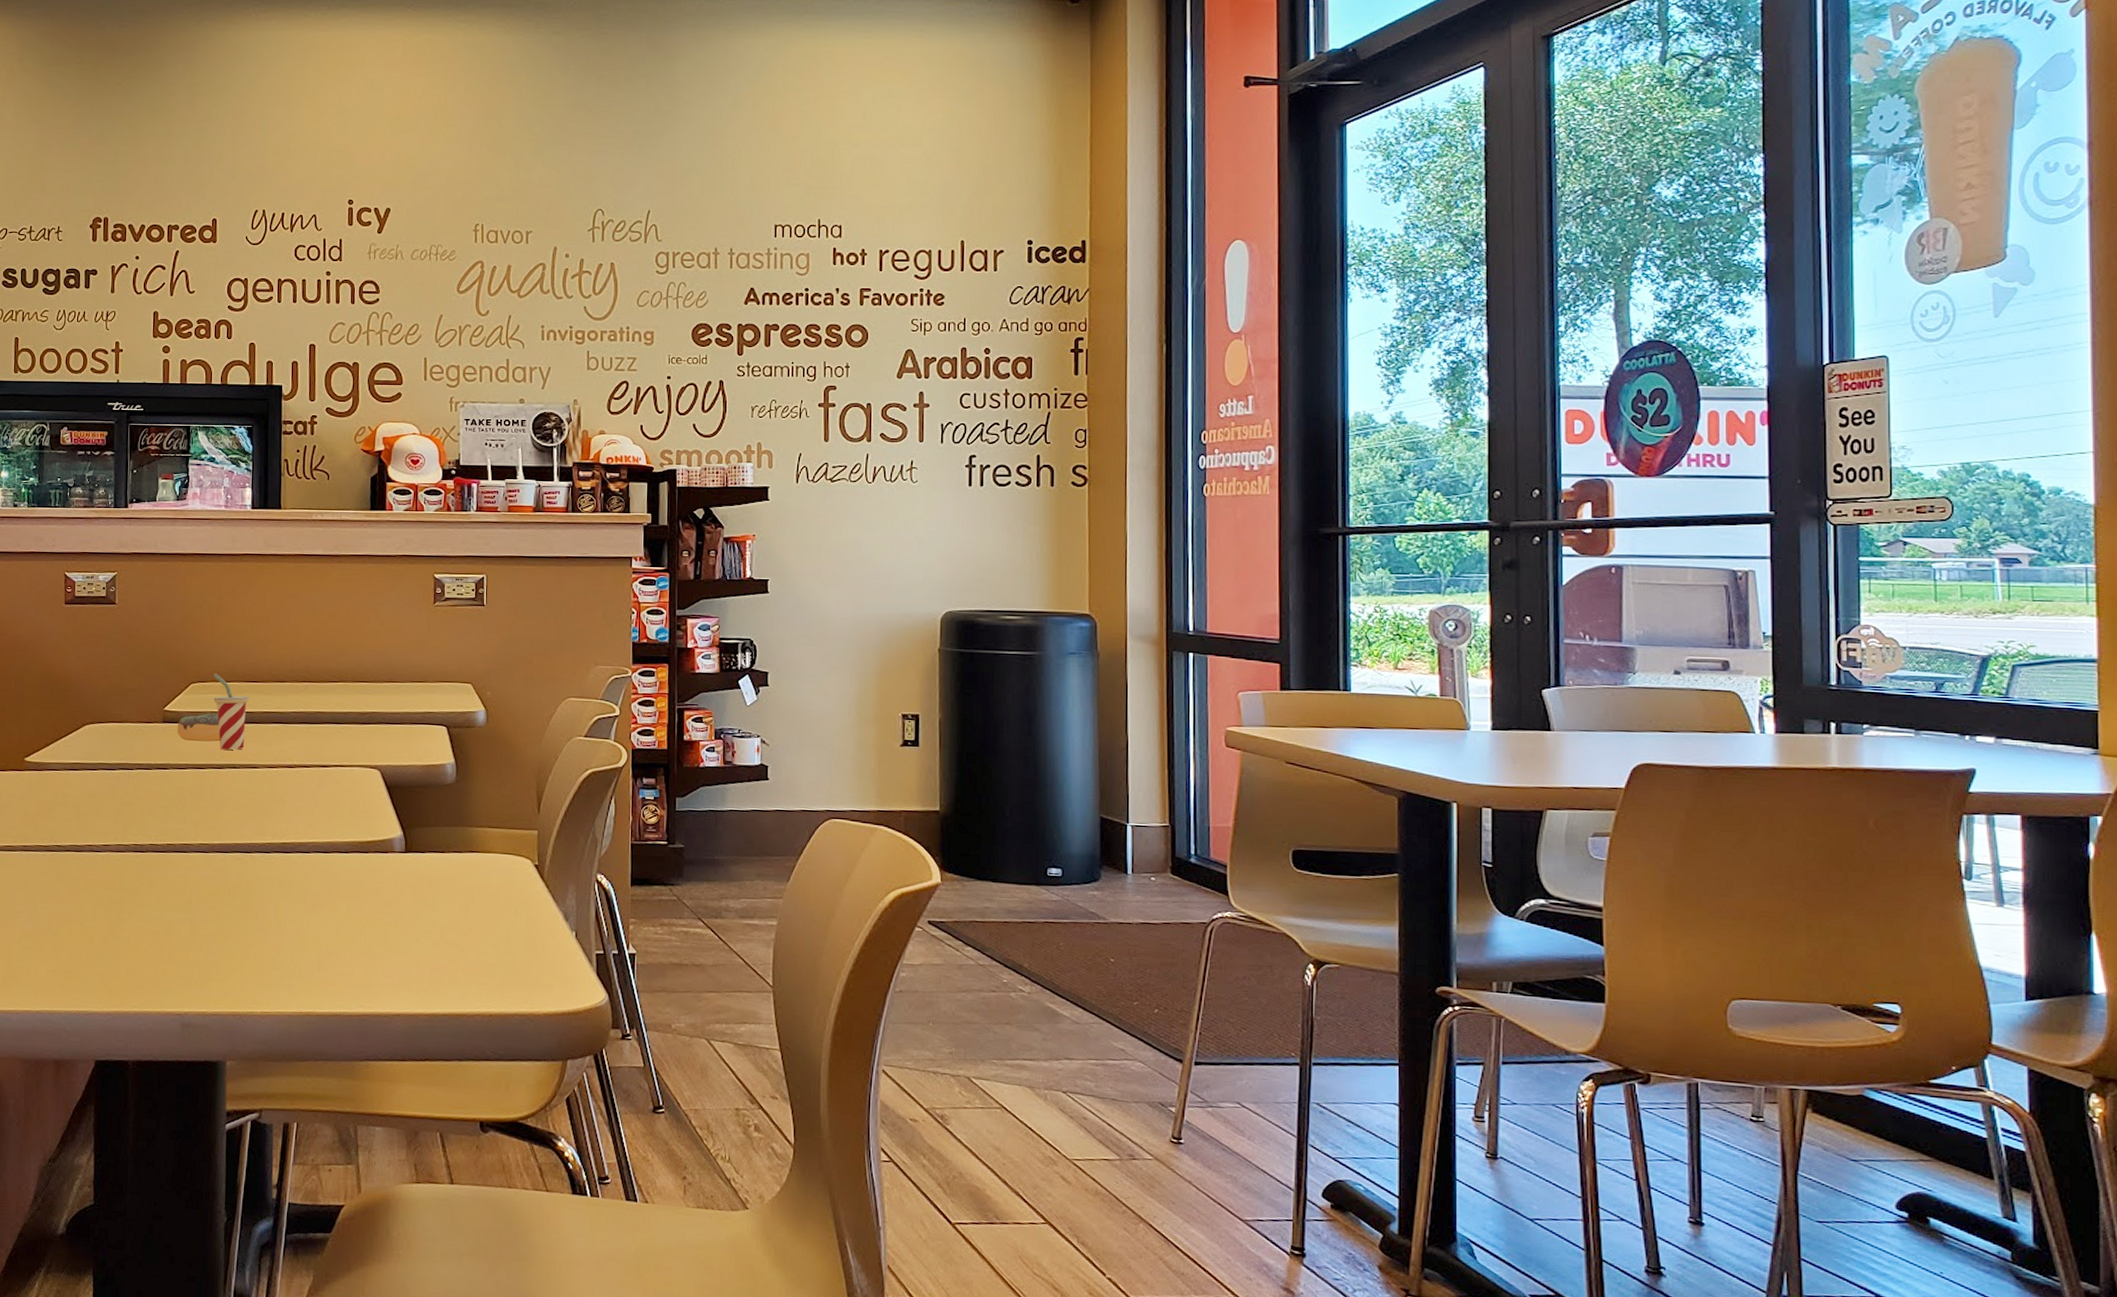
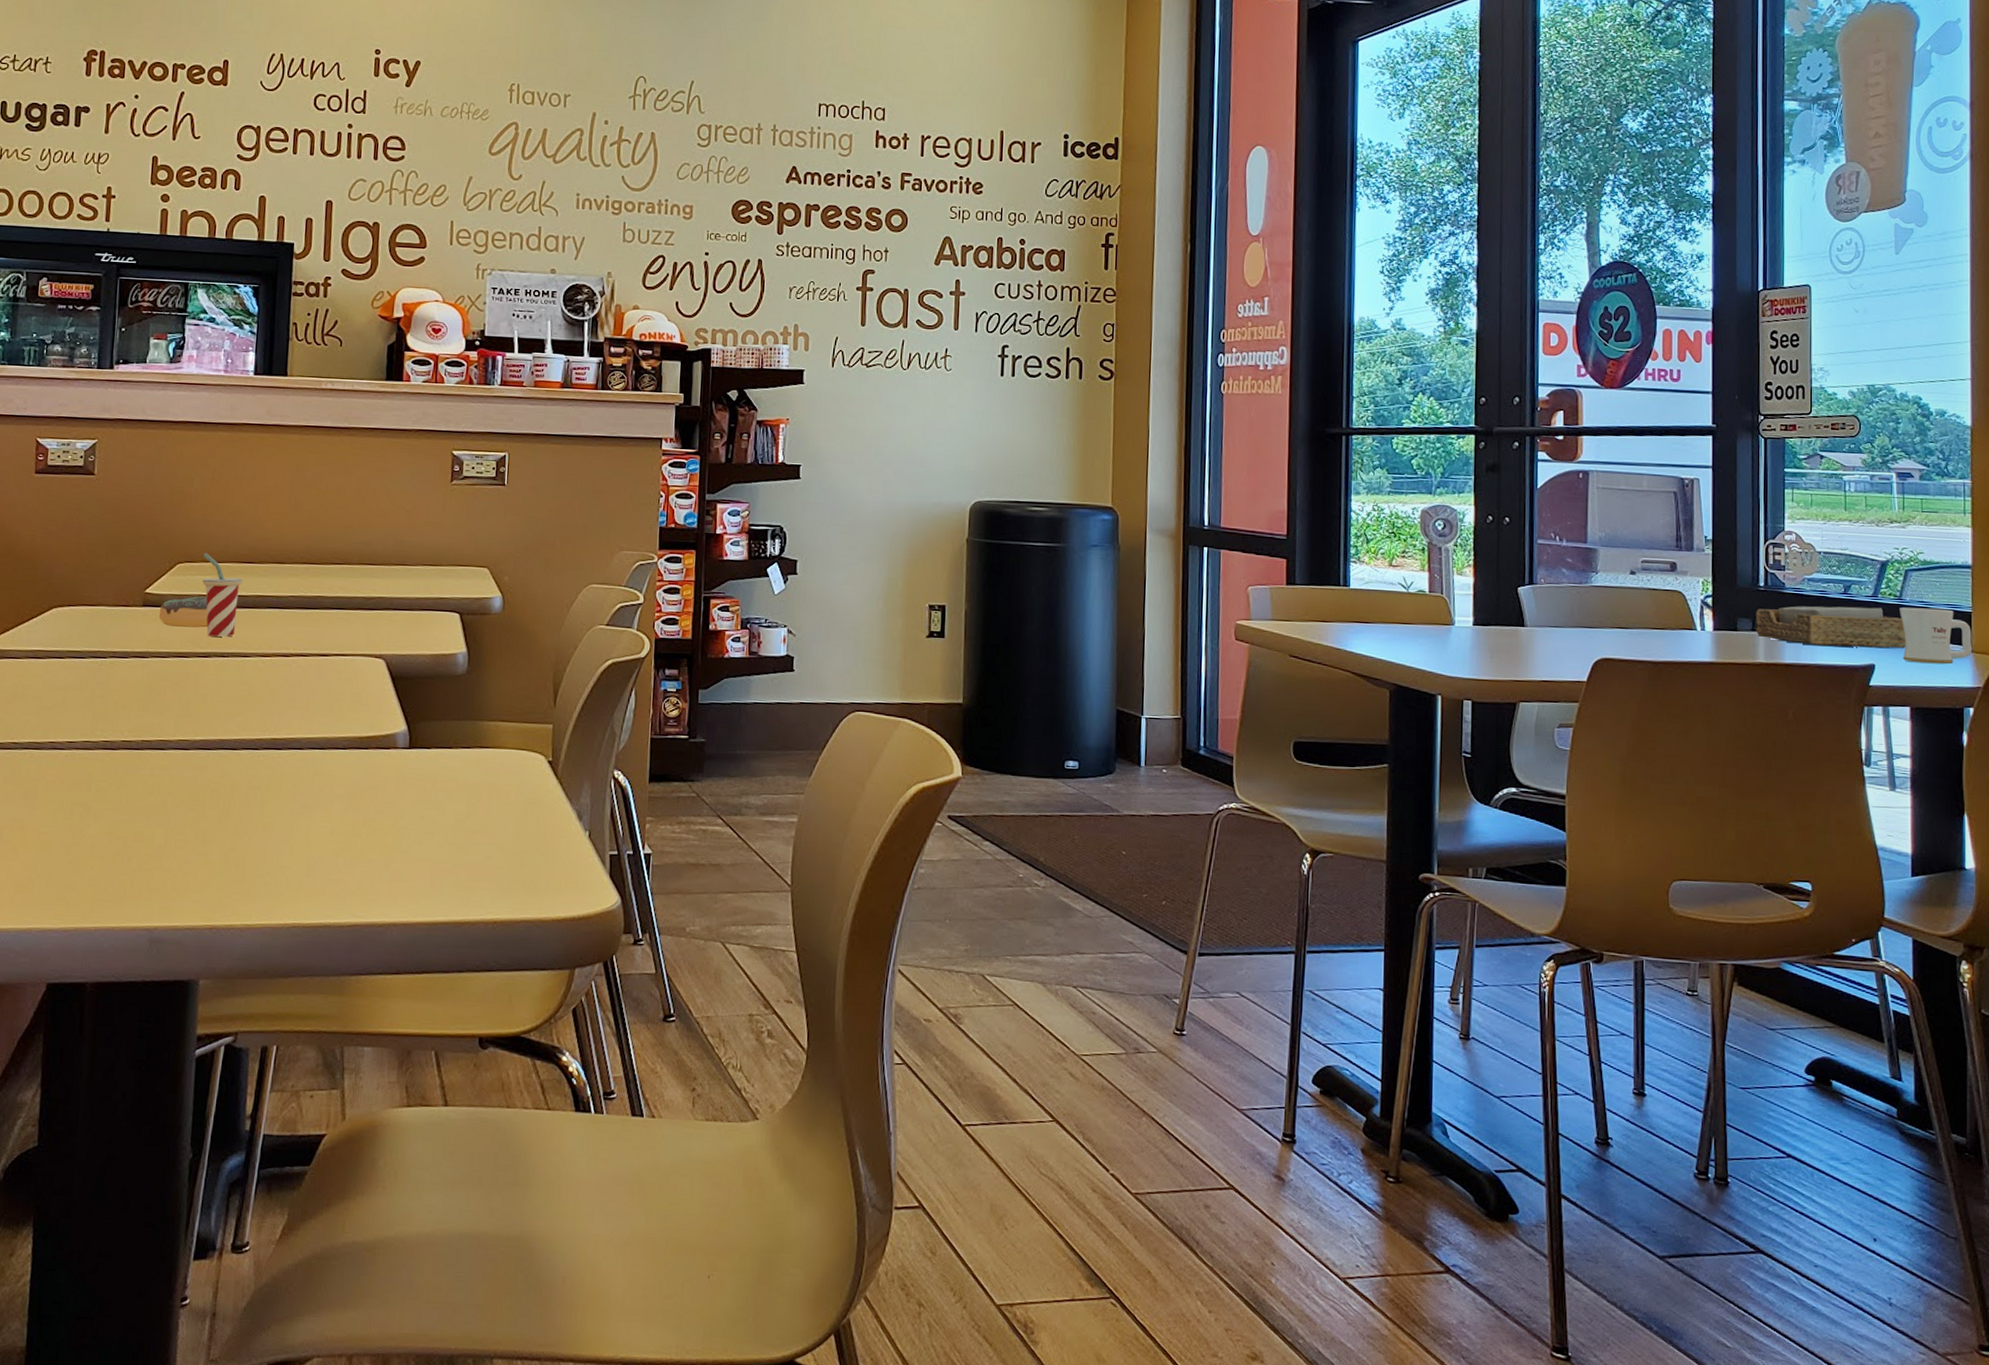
napkin holder: none [1827,705,2014,752] -> present [1756,606,1906,649]
mug: none [2006,706,2100,769] -> present [1900,607,1973,665]

